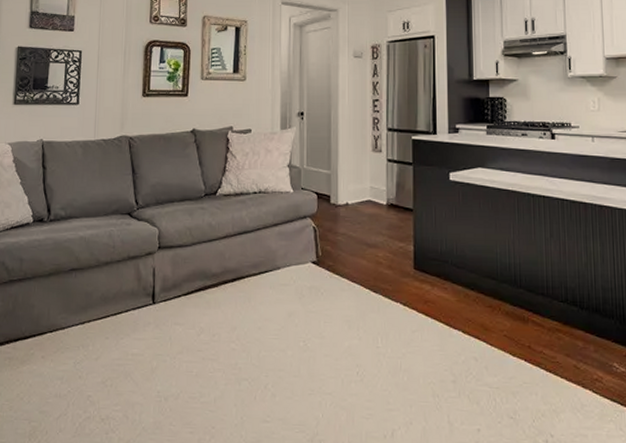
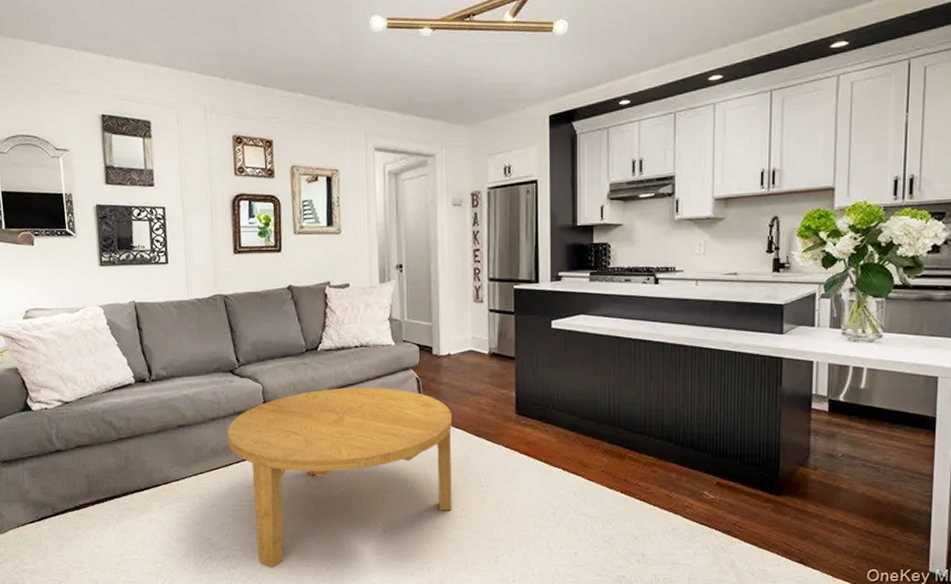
coffee table: none [119,234,349,433] -> present [227,387,453,567]

